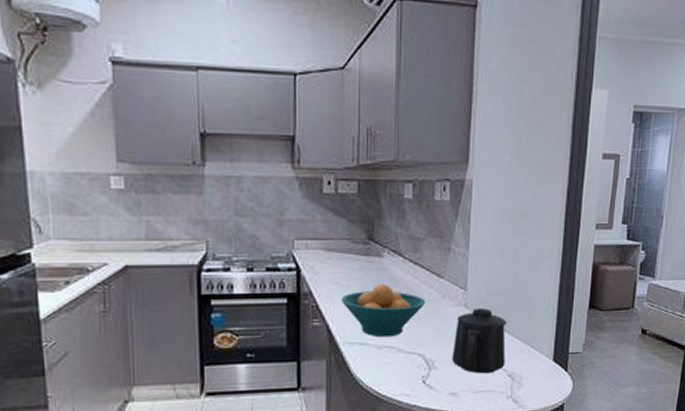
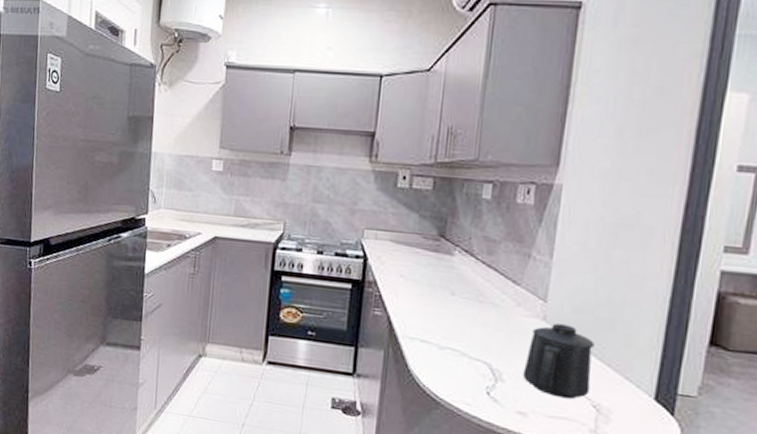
fruit bowl: present [341,284,426,338] -> none [404,283,498,339]

